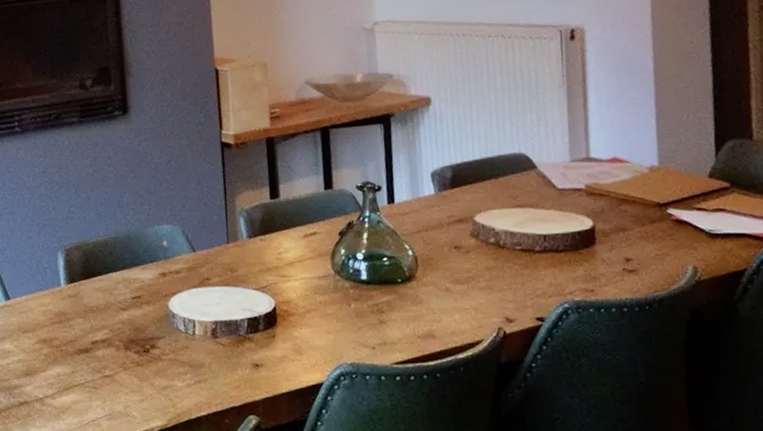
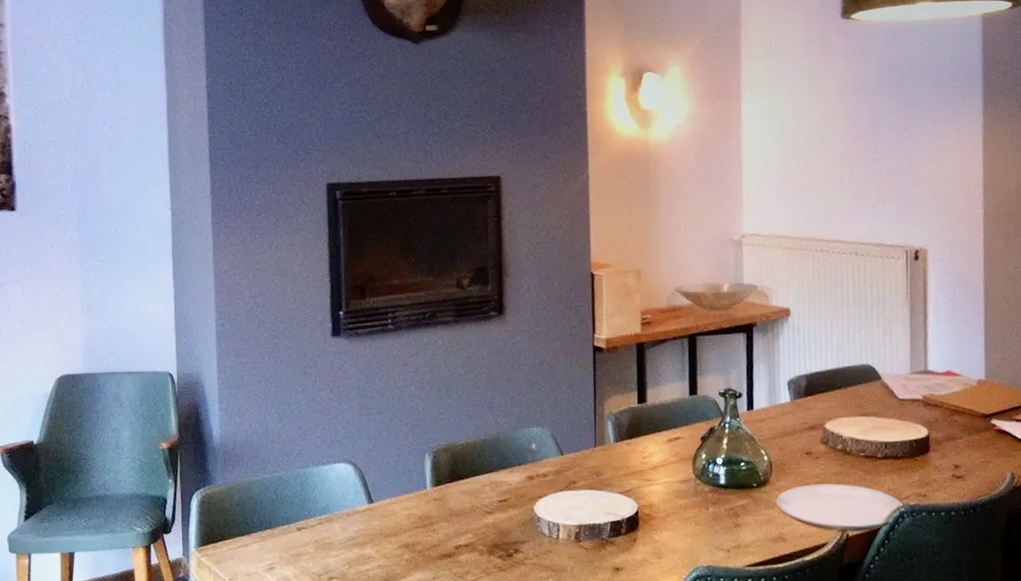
plate: none [424,278,568,329] -> present [776,483,904,532]

